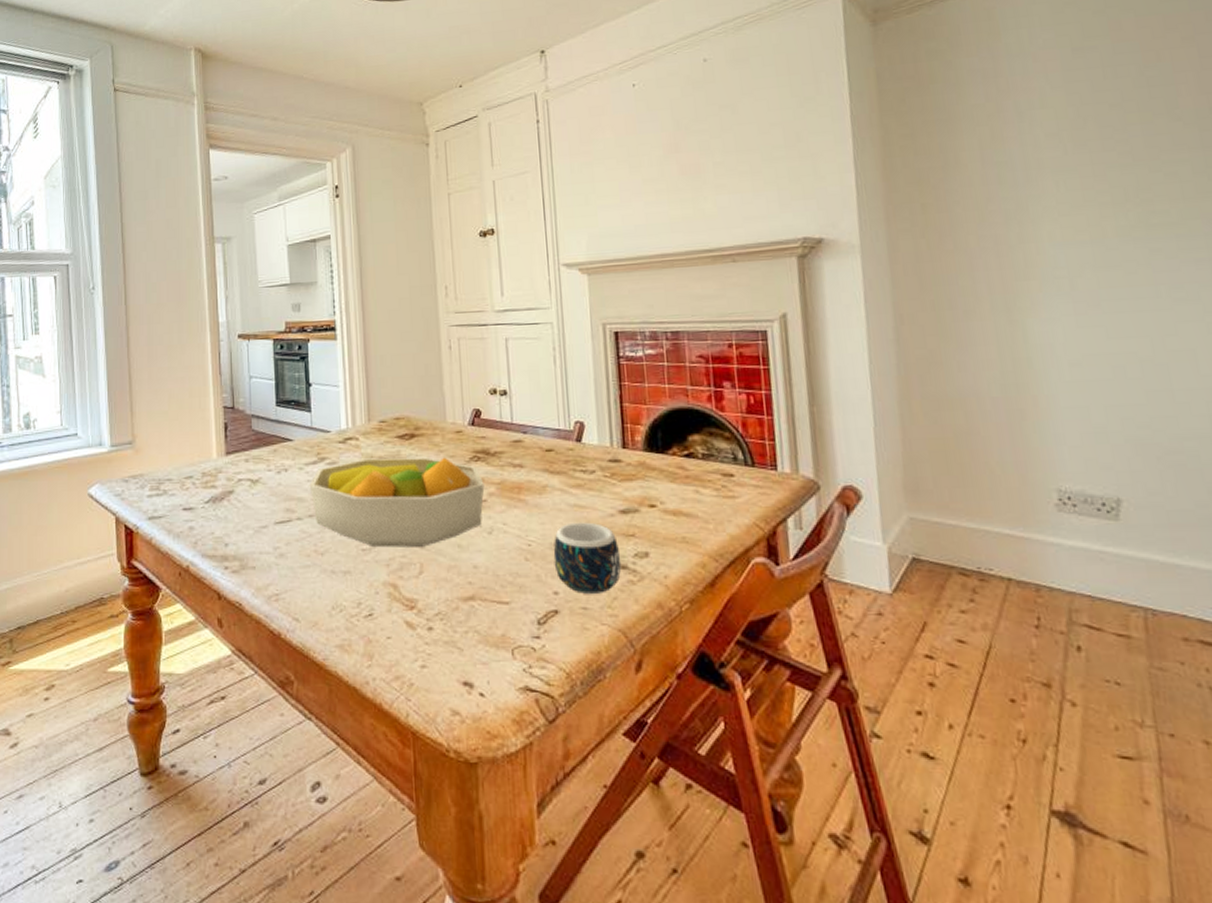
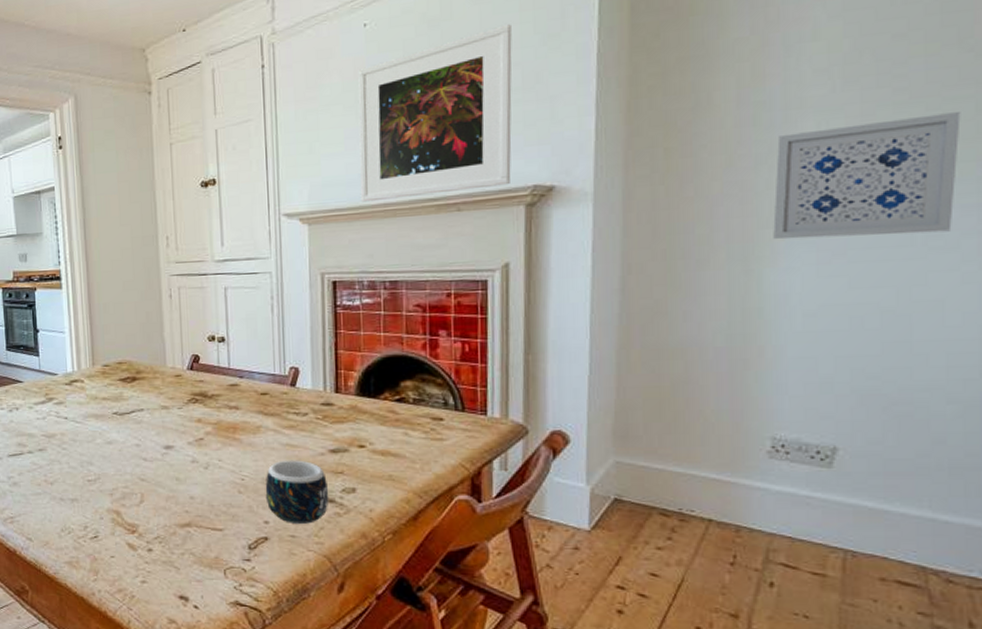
fruit bowl: present [309,457,485,548] -> none [38,399,202,479]
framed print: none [629,87,782,253] -> present [358,24,512,202]
wall art: none [1022,174,1191,291] -> present [773,112,961,240]

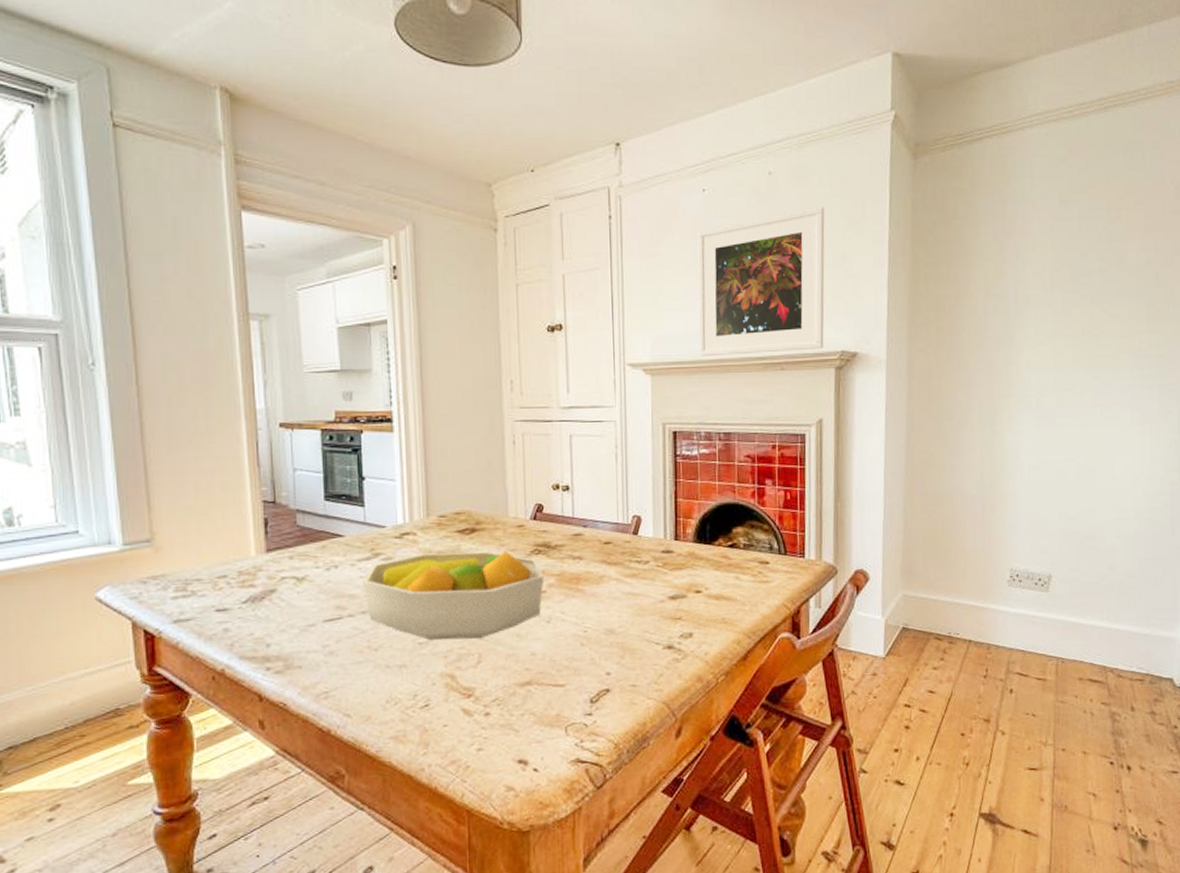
fruit bowl: none [38,399,202,479] -> present [362,550,544,640]
mug: present [265,460,329,524] -> none [607,608,669,673]
wall art: present [773,112,961,240] -> none [1009,316,1120,407]

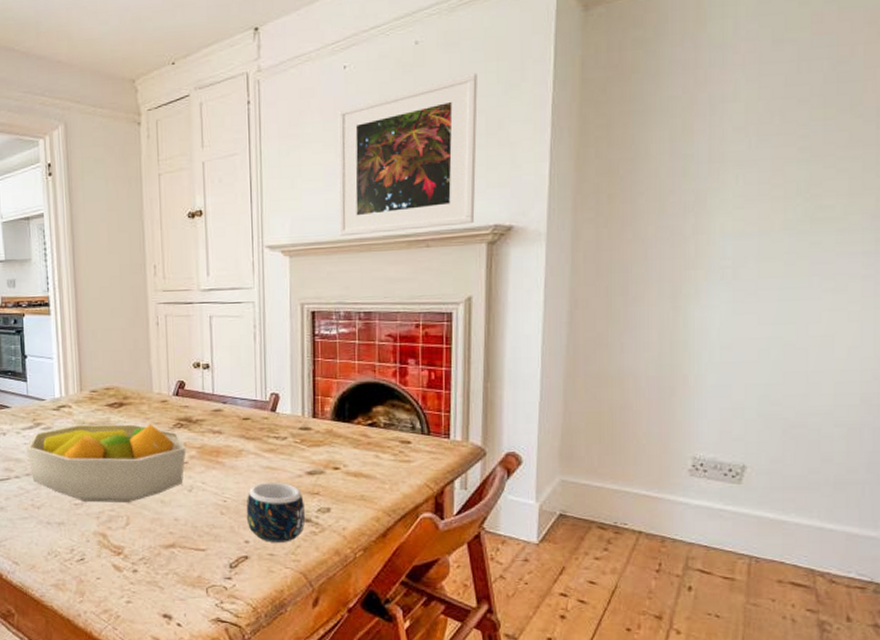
mug: none [607,608,669,673] -> present [246,482,306,542]

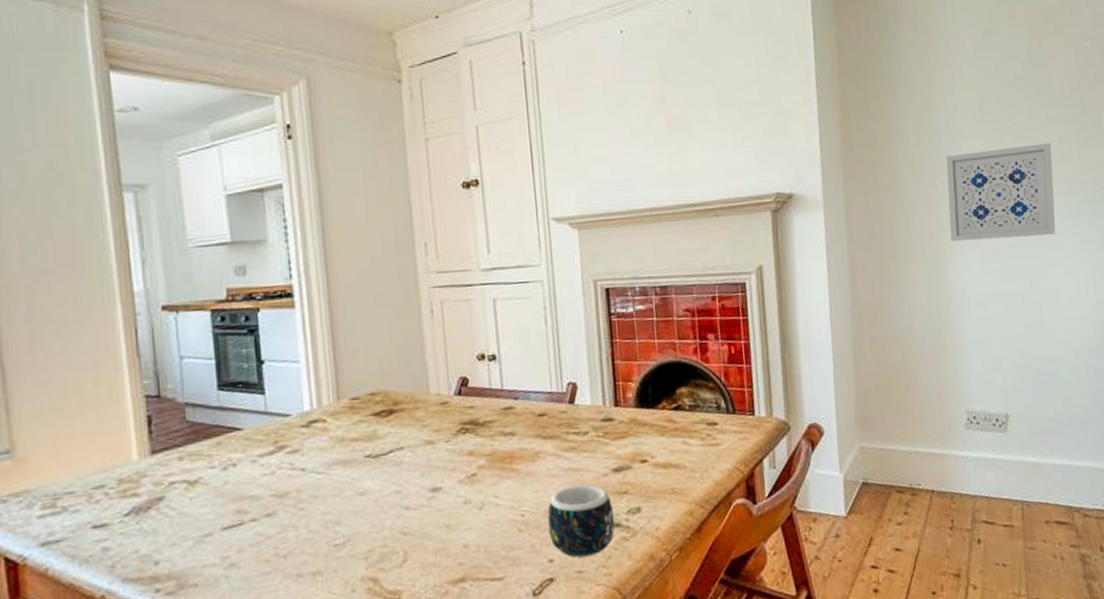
fruit bowl: present [26,424,186,503] -> none [265,432,474,540]
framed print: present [337,73,478,237] -> none [618,45,758,207]
wall art: none [698,170,851,280] -> present [946,143,1056,242]

